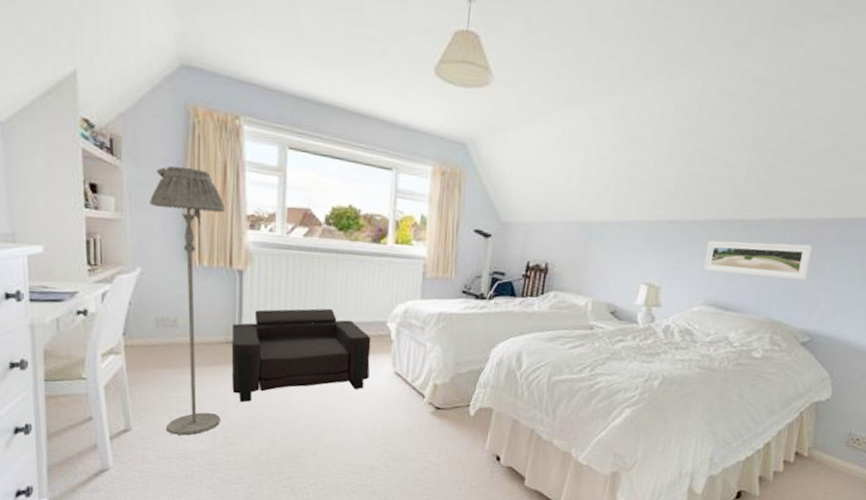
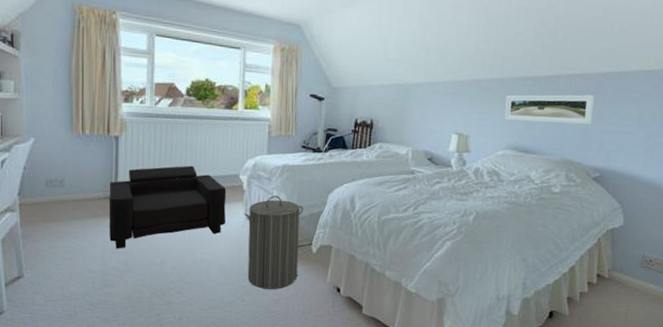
floor lamp: present [149,165,225,436] -> none [42,53,104,280]
laundry hamper: none [391,348,462,455] -> present [244,196,304,289]

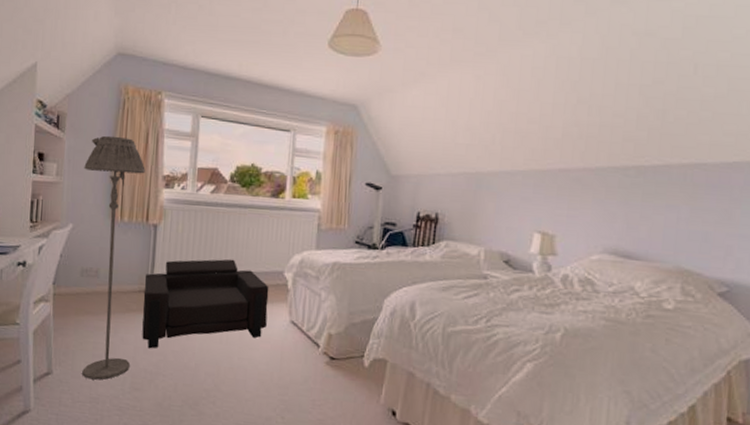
floor lamp: none [42,53,104,280] -> present [82,135,145,380]
laundry hamper: present [244,196,304,289] -> none [287,297,355,407]
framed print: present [504,94,595,125] -> none [600,187,719,227]

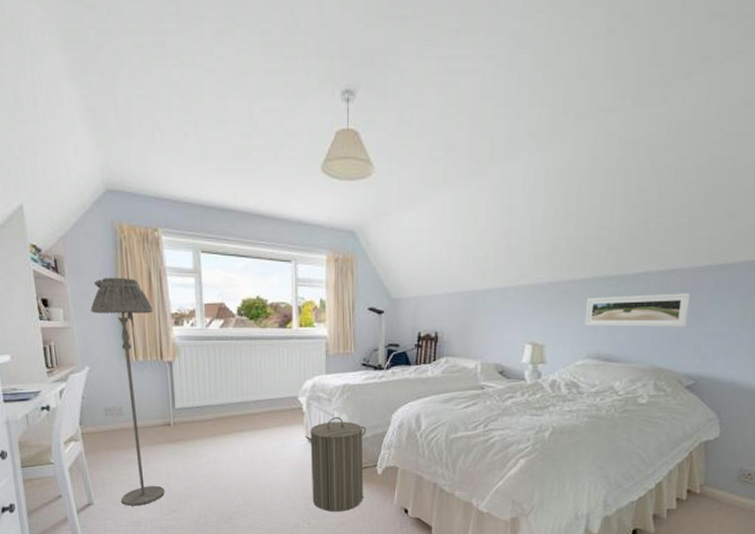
armchair: present [142,259,269,349] -> none [167,388,287,475]
laundry hamper: none [287,297,355,407] -> present [305,417,367,512]
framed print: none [600,187,719,227] -> present [585,293,691,328]

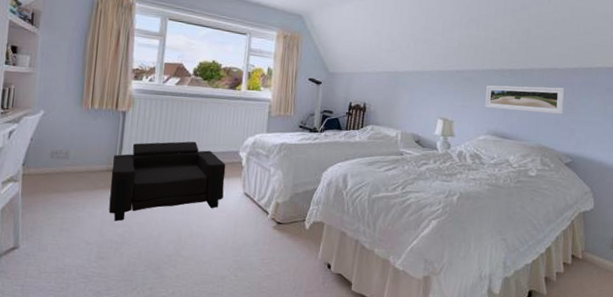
floor lamp: present [90,277,165,506] -> none [49,32,116,252]
armchair: none [167,388,287,475] -> present [108,141,226,222]
laundry hamper: present [305,417,367,512] -> none [241,172,299,265]

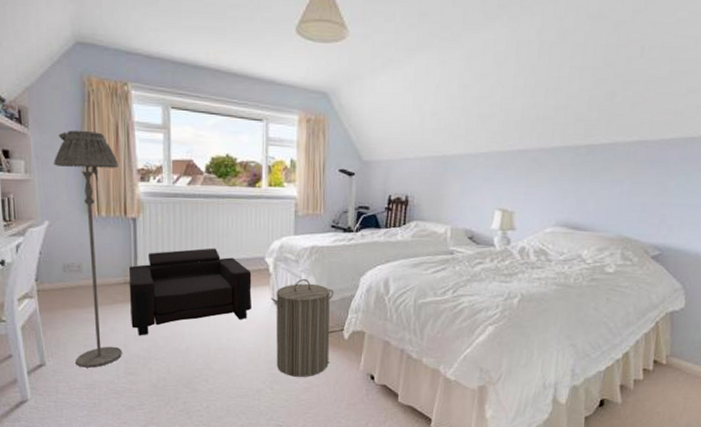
floor lamp: none [49,32,116,252] -> present [53,130,122,368]
laundry hamper: none [241,172,299,265] -> present [271,279,334,377]
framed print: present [485,85,565,115] -> none [553,164,657,198]

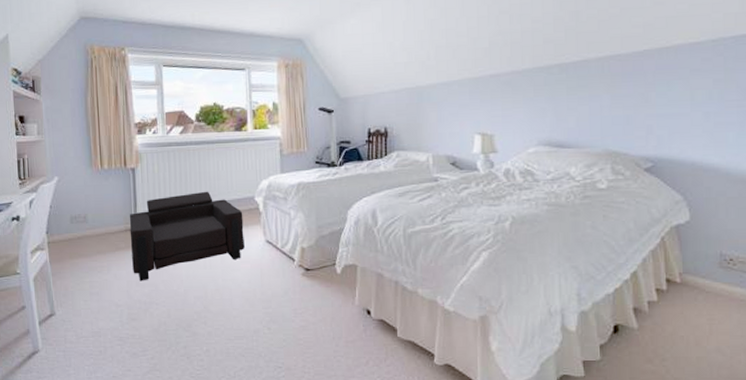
floor lamp: present [53,130,122,368] -> none [62,92,125,316]
laundry hamper: present [271,279,334,377] -> none [262,216,324,315]

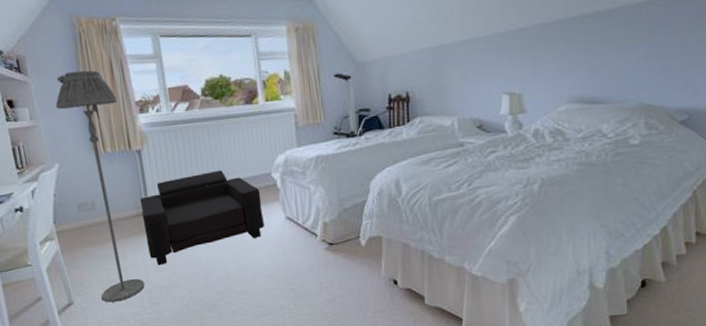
floor lamp: none [62,92,125,316] -> present [55,70,145,303]

